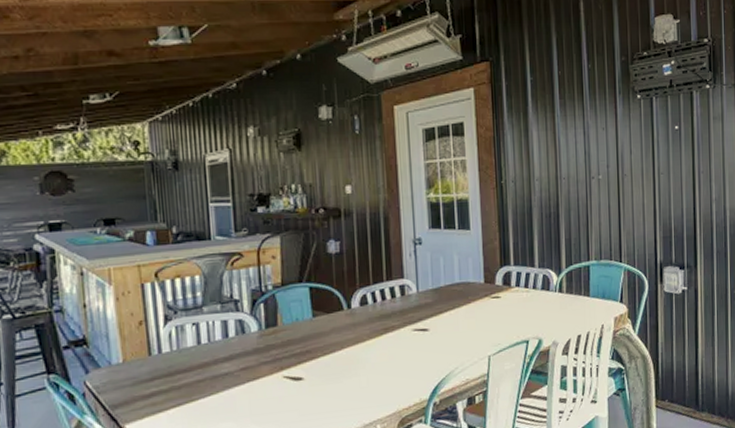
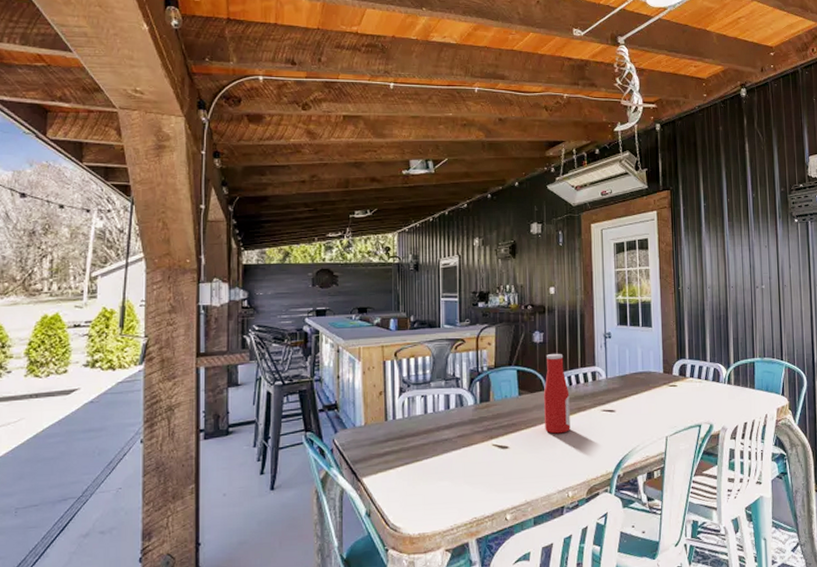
bottle: none [342,265,376,360] -> present [543,353,570,434]

